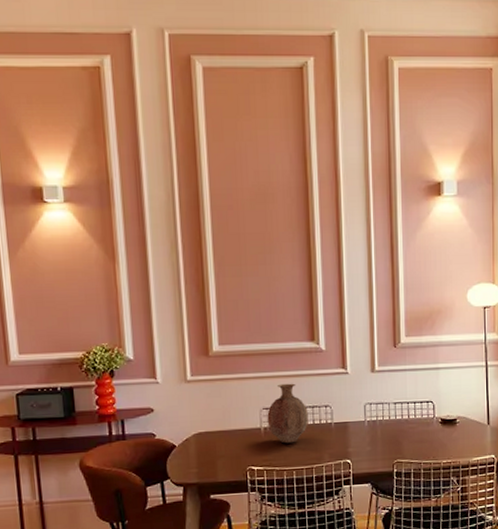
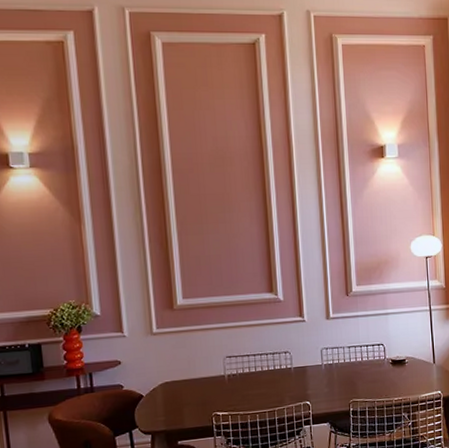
vase: present [267,383,309,444] -> none [230,332,270,389]

